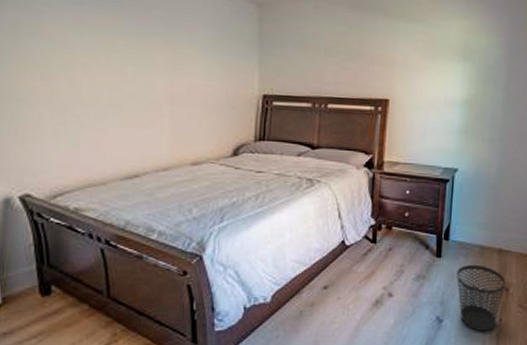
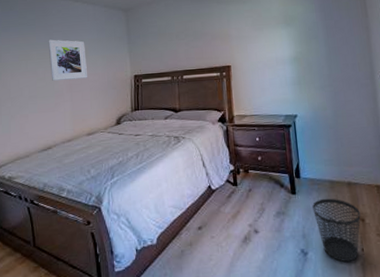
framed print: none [142,27,198,90] -> present [48,39,87,81]

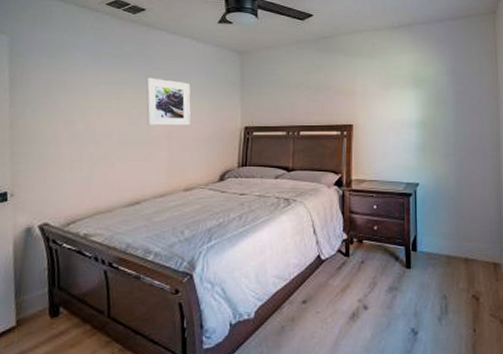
wastebasket: present [312,198,361,262] -> none [427,274,475,343]

